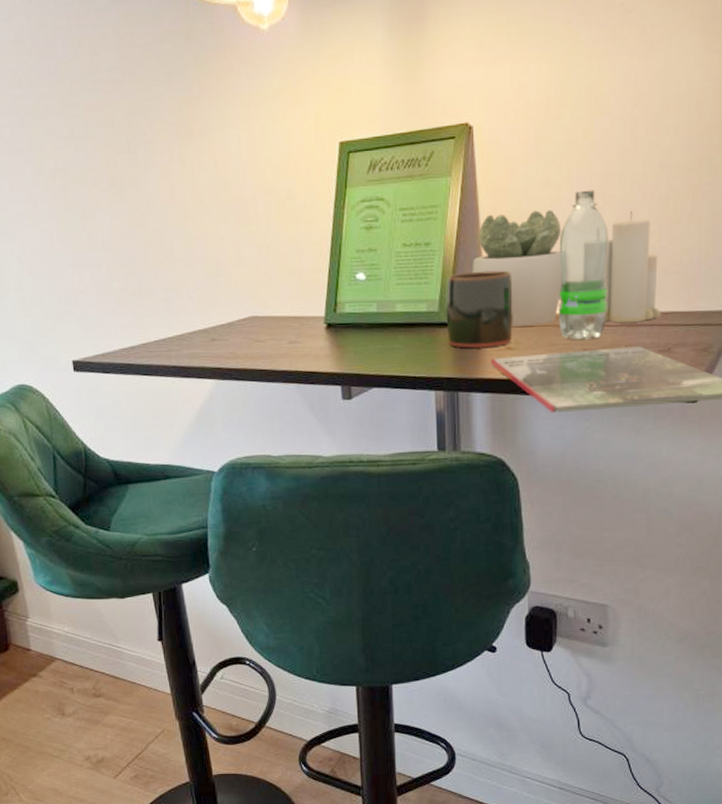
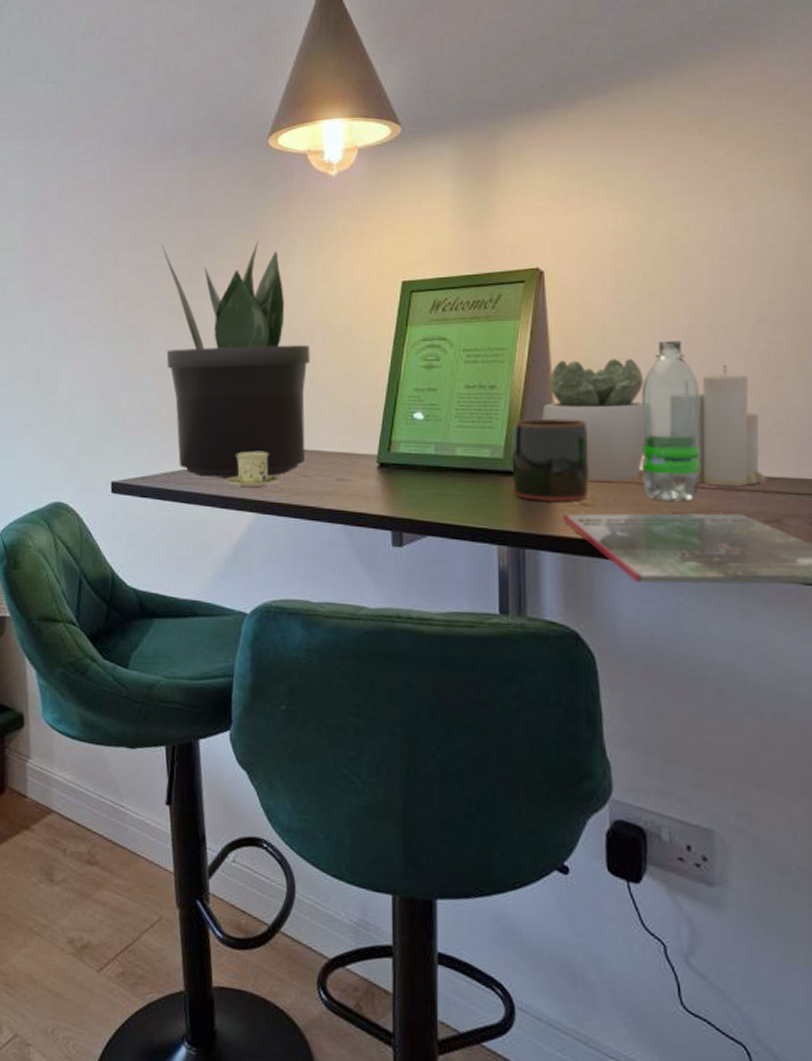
planter: none [94,104,257,349] -> present [162,240,310,478]
cup and saucer: none [183,321,236,357] -> present [225,452,281,488]

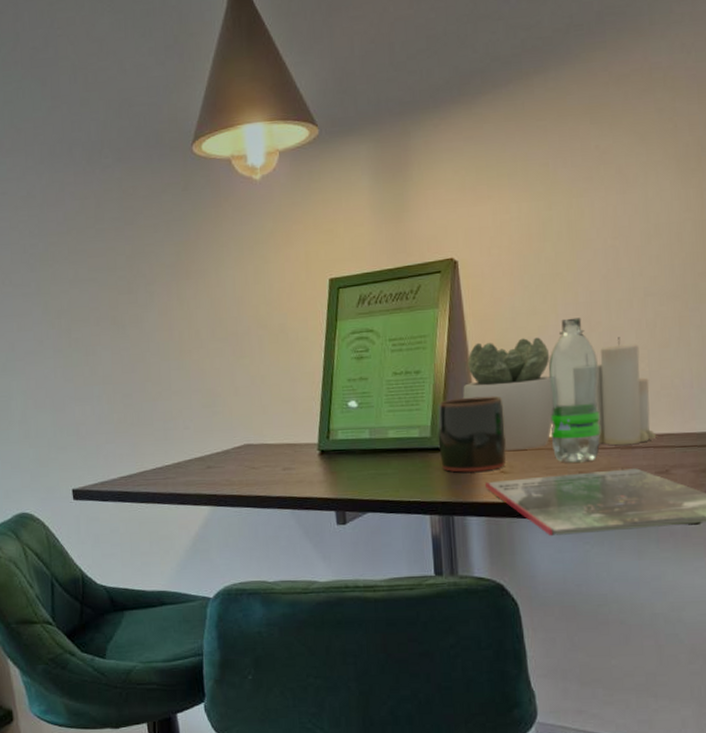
planter: present [162,240,310,478] -> none [98,248,252,477]
cup and saucer: present [225,452,281,488] -> none [179,449,232,484]

